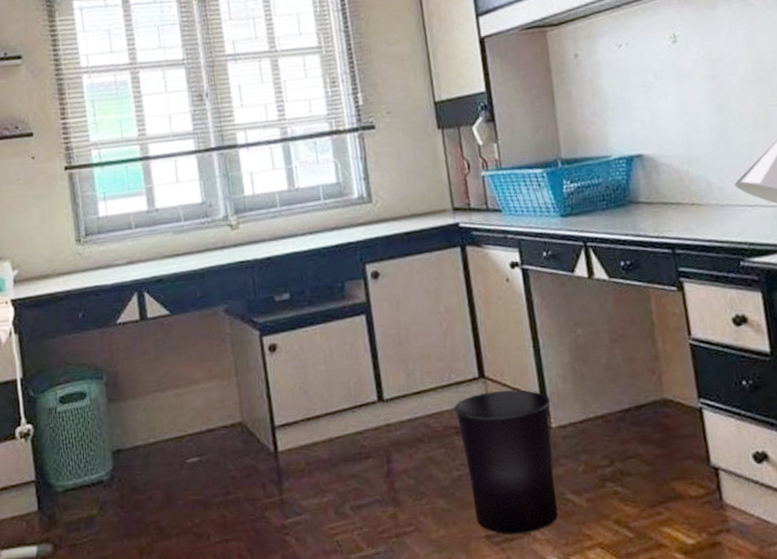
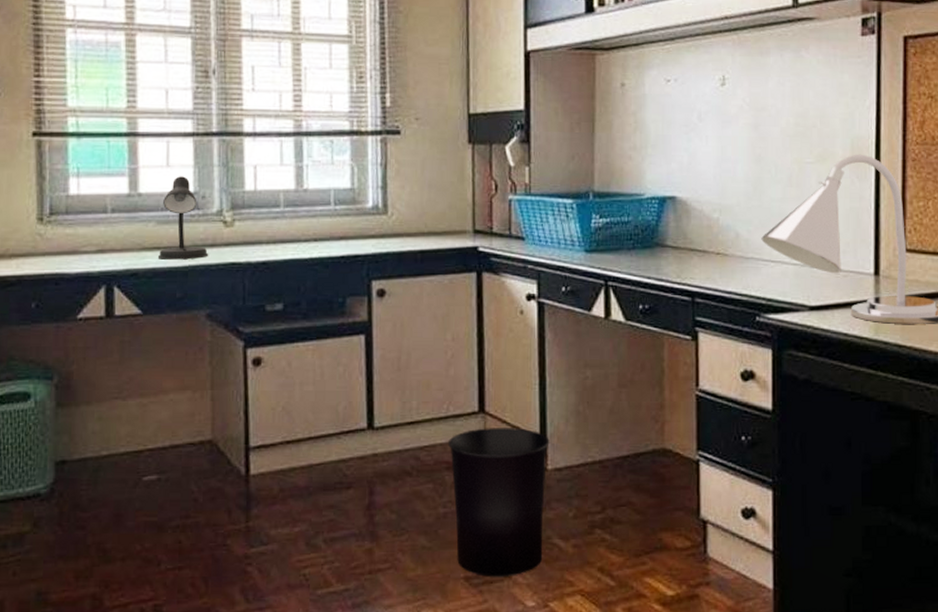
desk lamp: none [177,189,221,265] -> present [157,176,209,260]

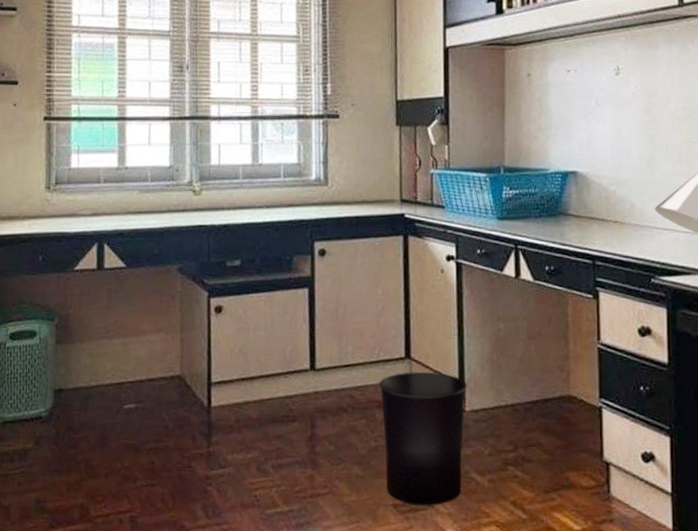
desk lamp: present [157,176,209,260] -> none [139,153,181,223]

